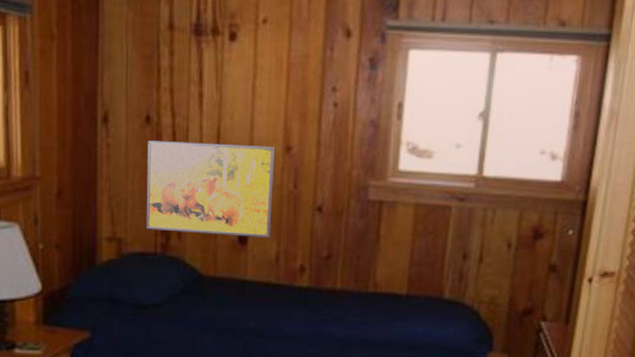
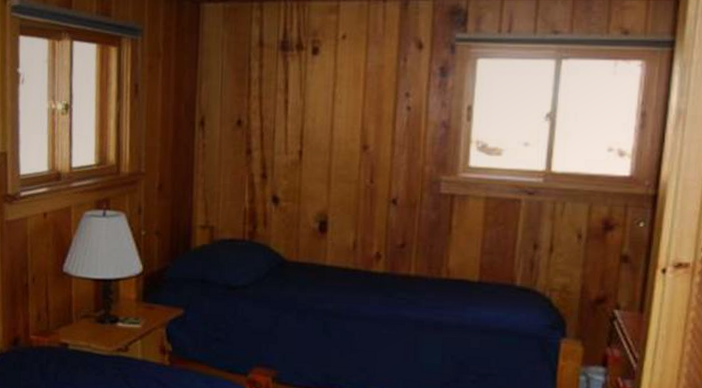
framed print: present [146,141,274,238] -> none [235,141,352,227]

